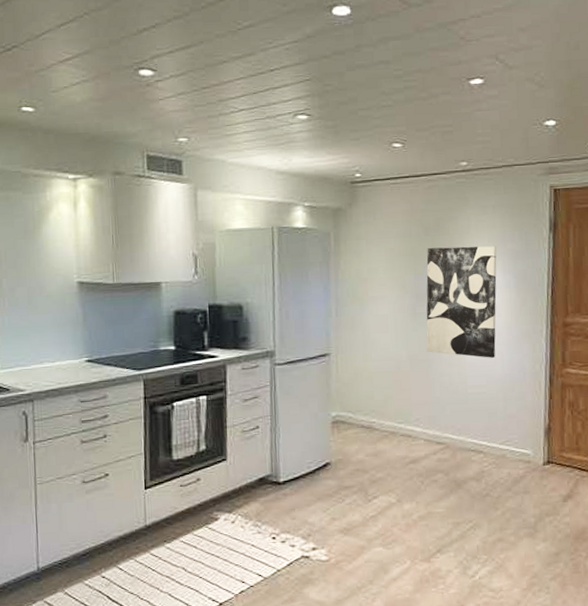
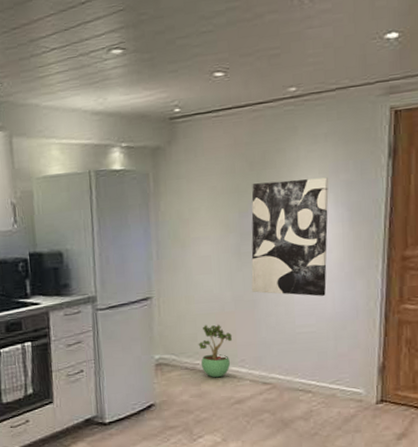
potted plant: none [374,382,408,437] -> present [198,324,233,378]

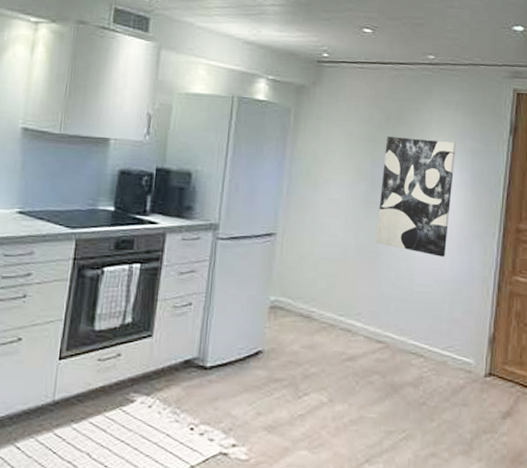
potted plant: present [198,324,233,378] -> none [316,270,352,330]

